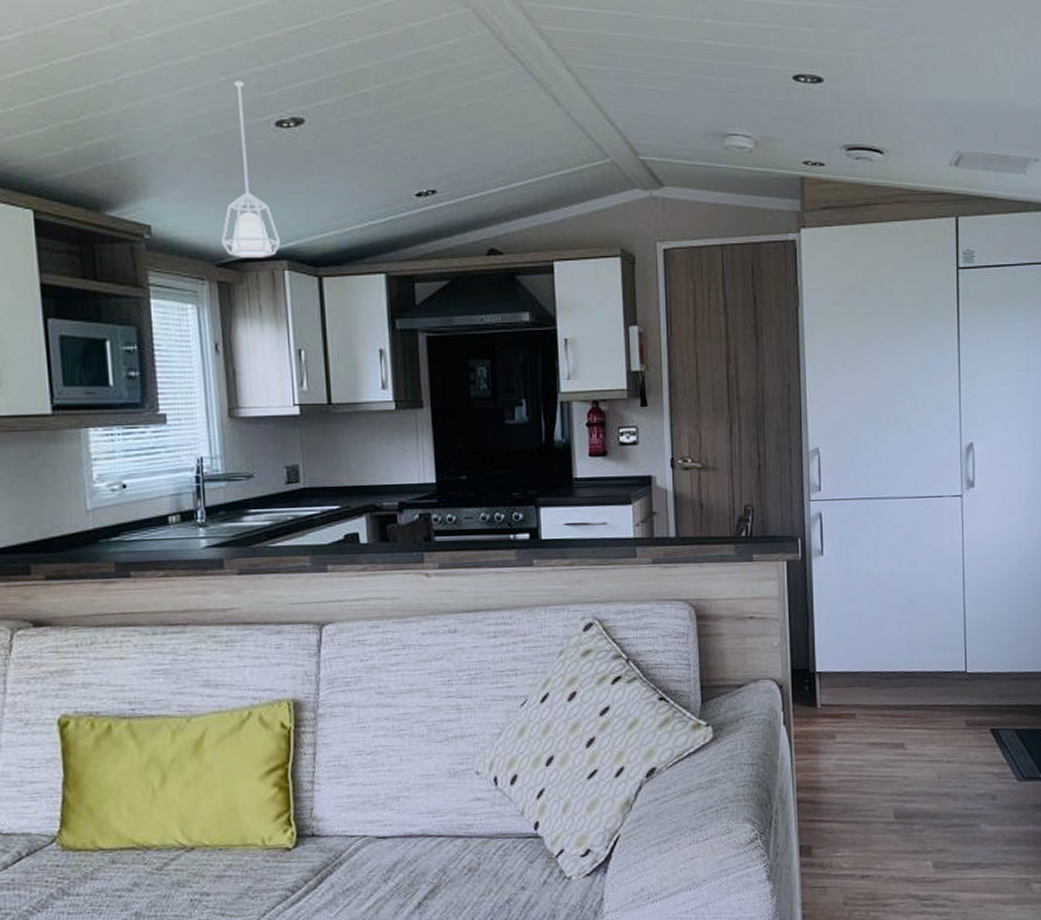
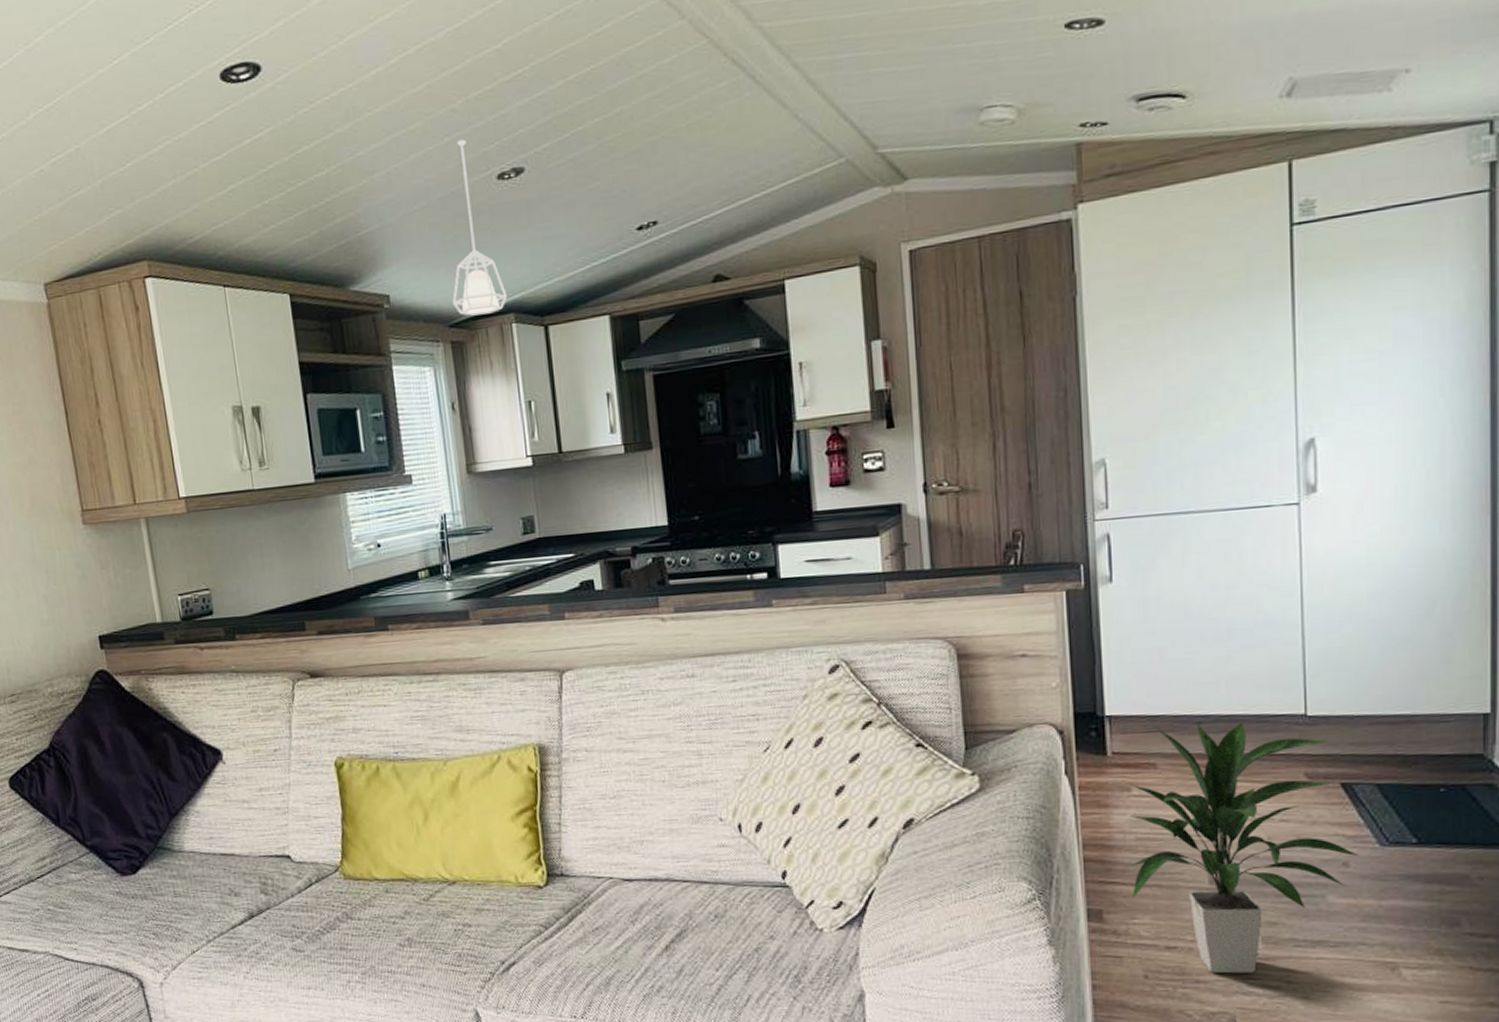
indoor plant: none [831,677,1003,897] -> present [1127,722,1360,974]

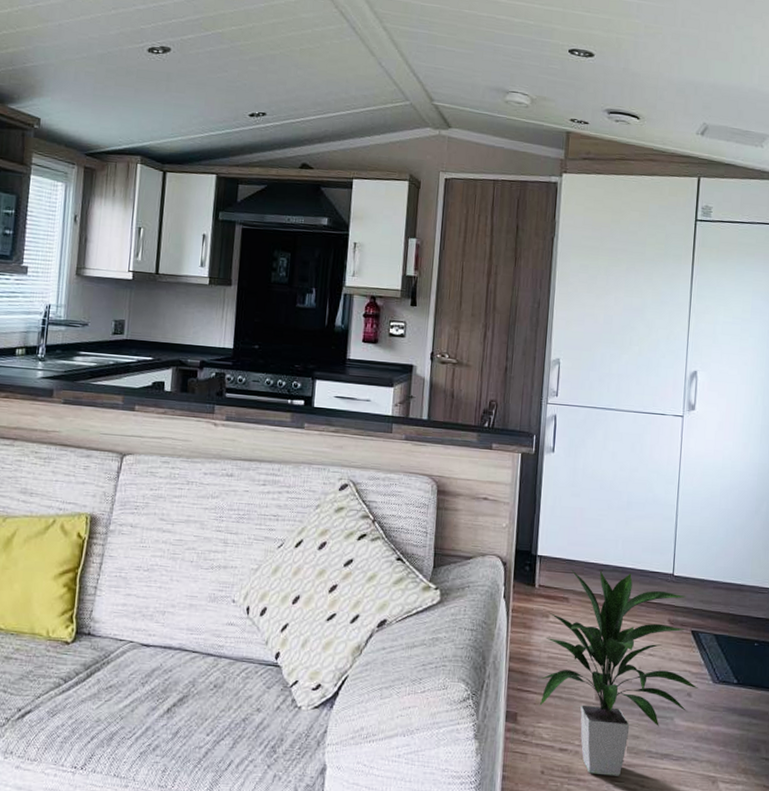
pendant lamp: present [452,139,508,316] -> none [92,14,138,152]

